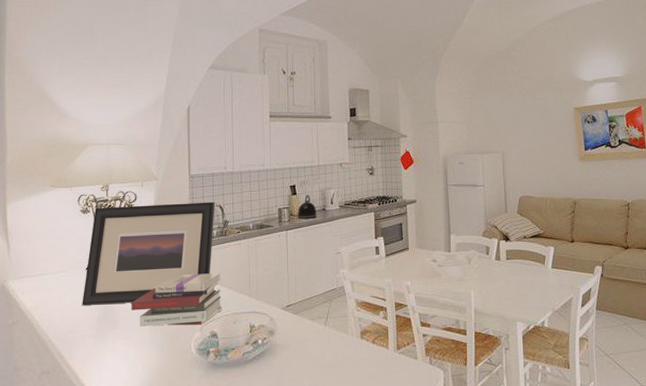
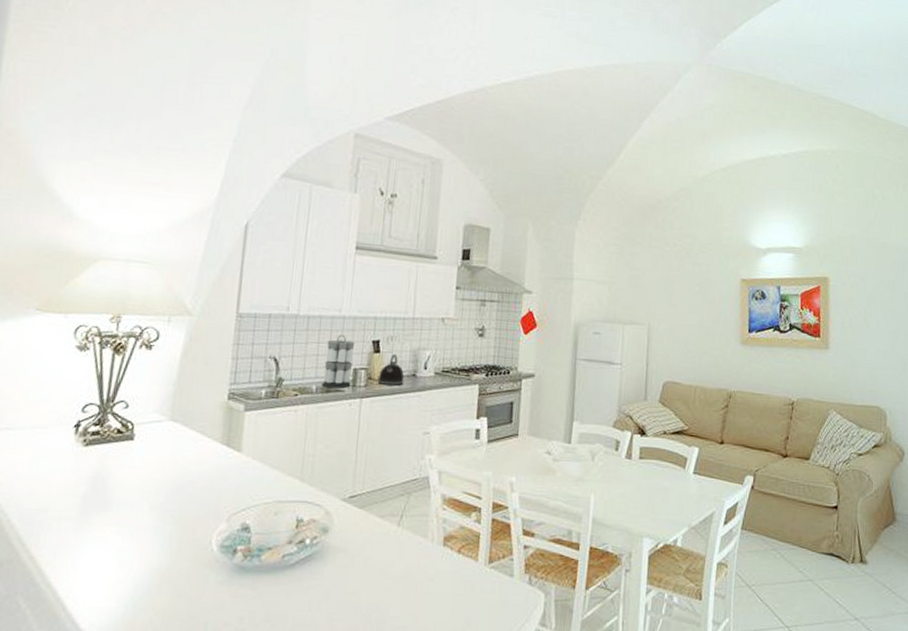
picture frame: present [82,201,215,305] -> none [62,344,268,478]
books: present [131,273,222,327] -> none [133,444,265,514]
spice rack: none [257,183,278,225] -> present [322,334,354,389]

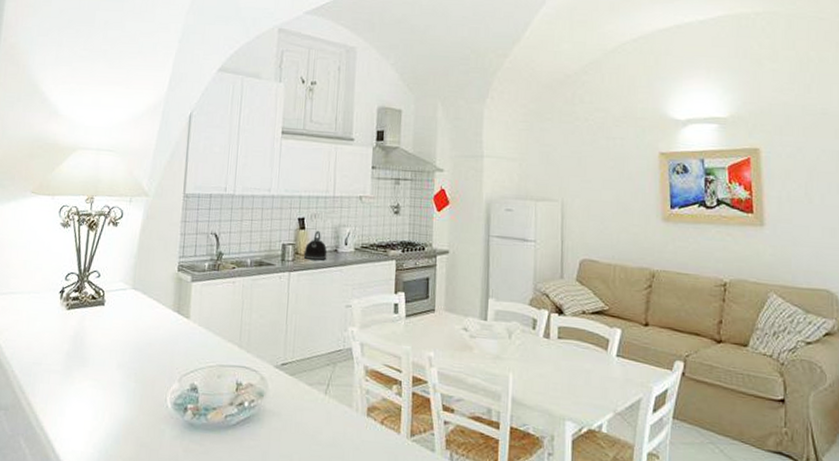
spice rack: present [322,334,354,389] -> none [255,212,282,263]

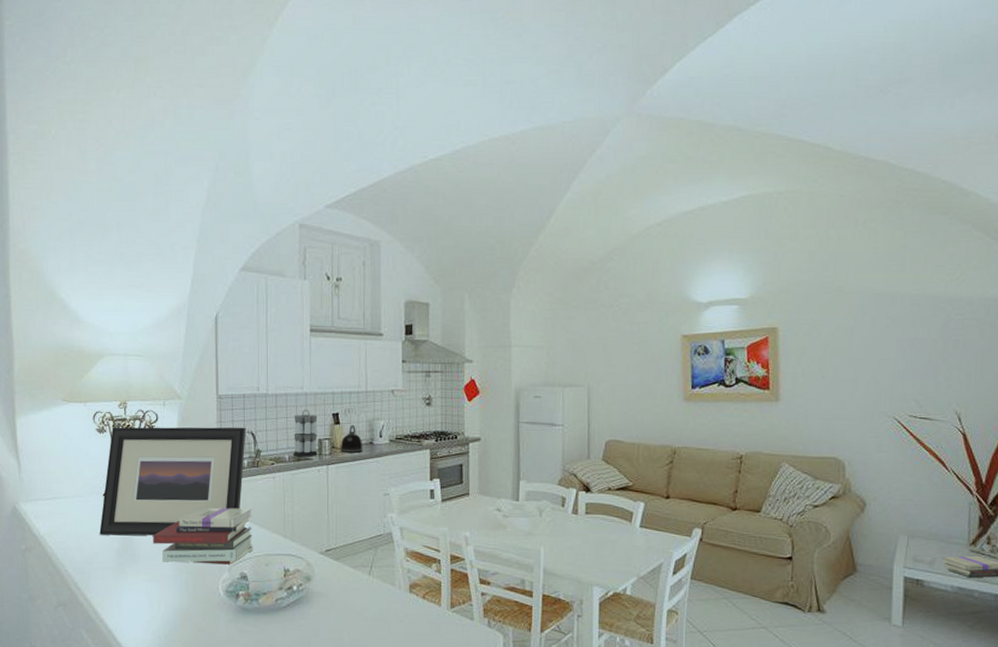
picture frame: none [51,221,210,339] -> present [99,427,246,536]
books: none [104,310,209,375] -> present [153,507,253,565]
spice rack: none [255,212,282,263] -> present [293,409,318,457]

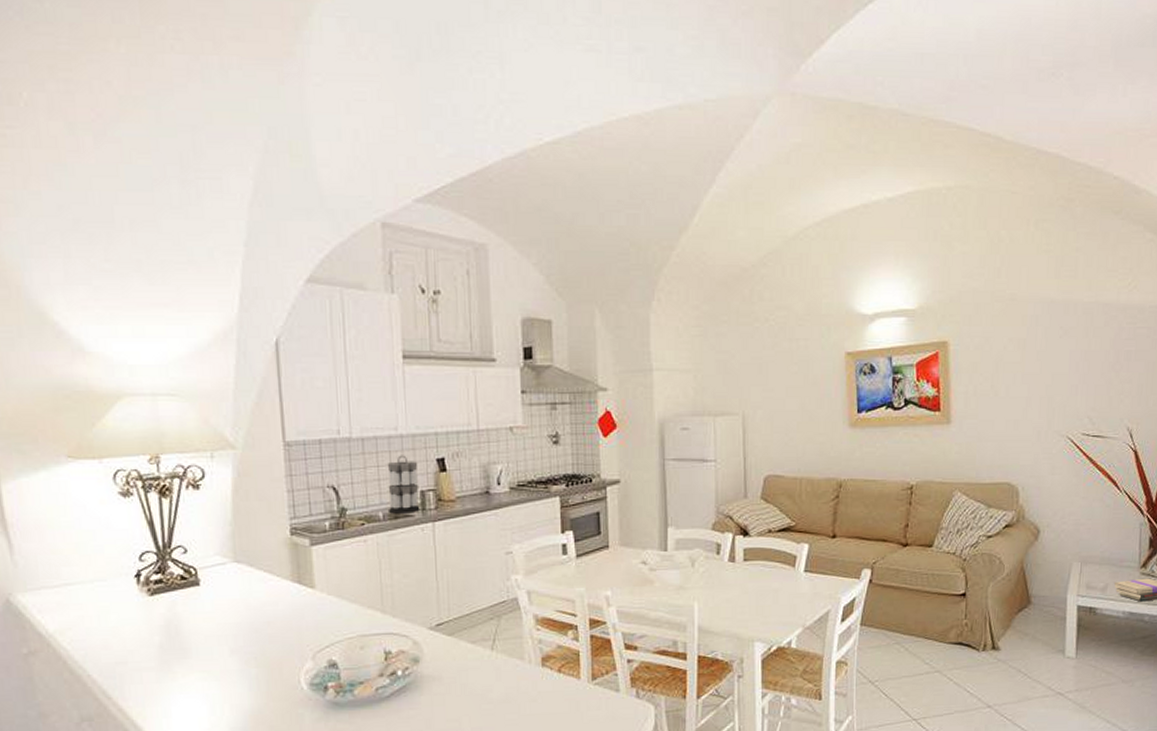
picture frame: present [99,427,246,536] -> none [132,480,326,627]
books: present [153,507,253,565] -> none [208,581,344,655]
kettle: present [340,424,363,454] -> none [448,471,478,507]

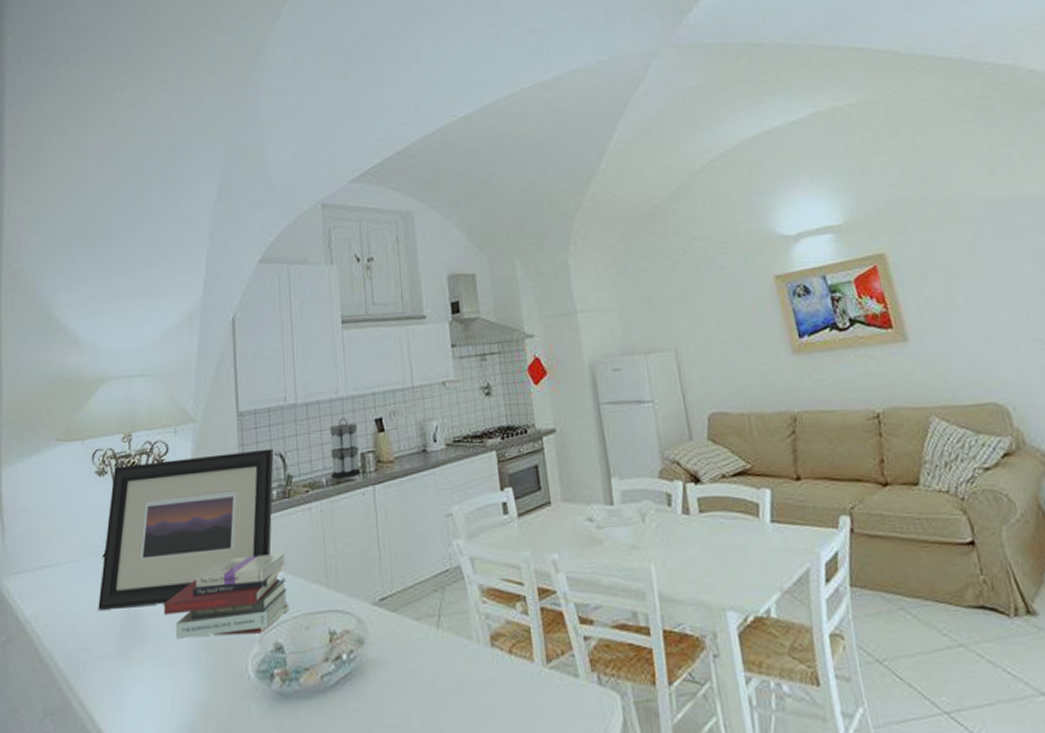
picture frame: none [132,480,326,627] -> present [98,448,274,610]
books: none [208,581,344,655] -> present [164,553,289,639]

